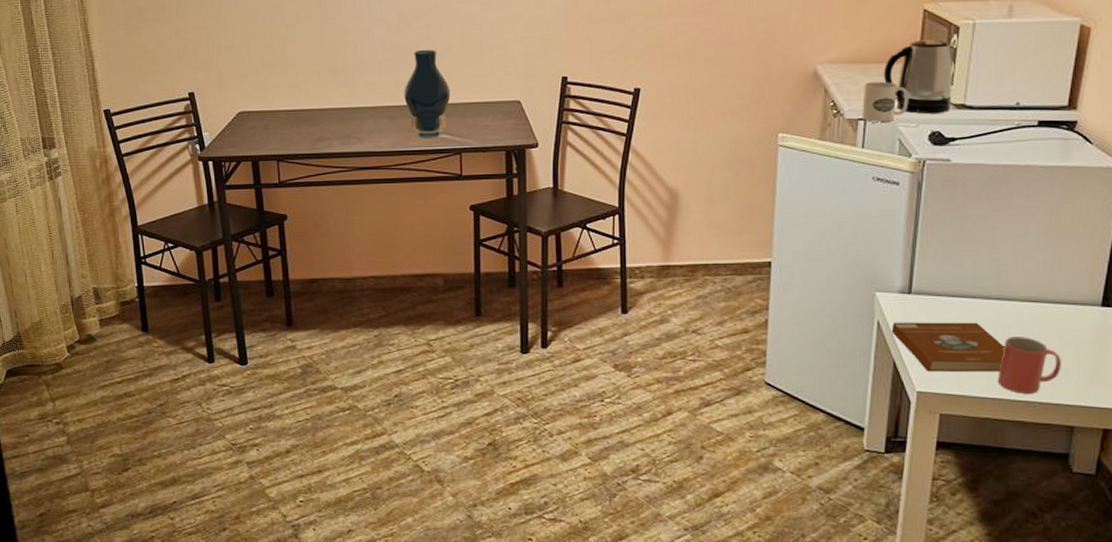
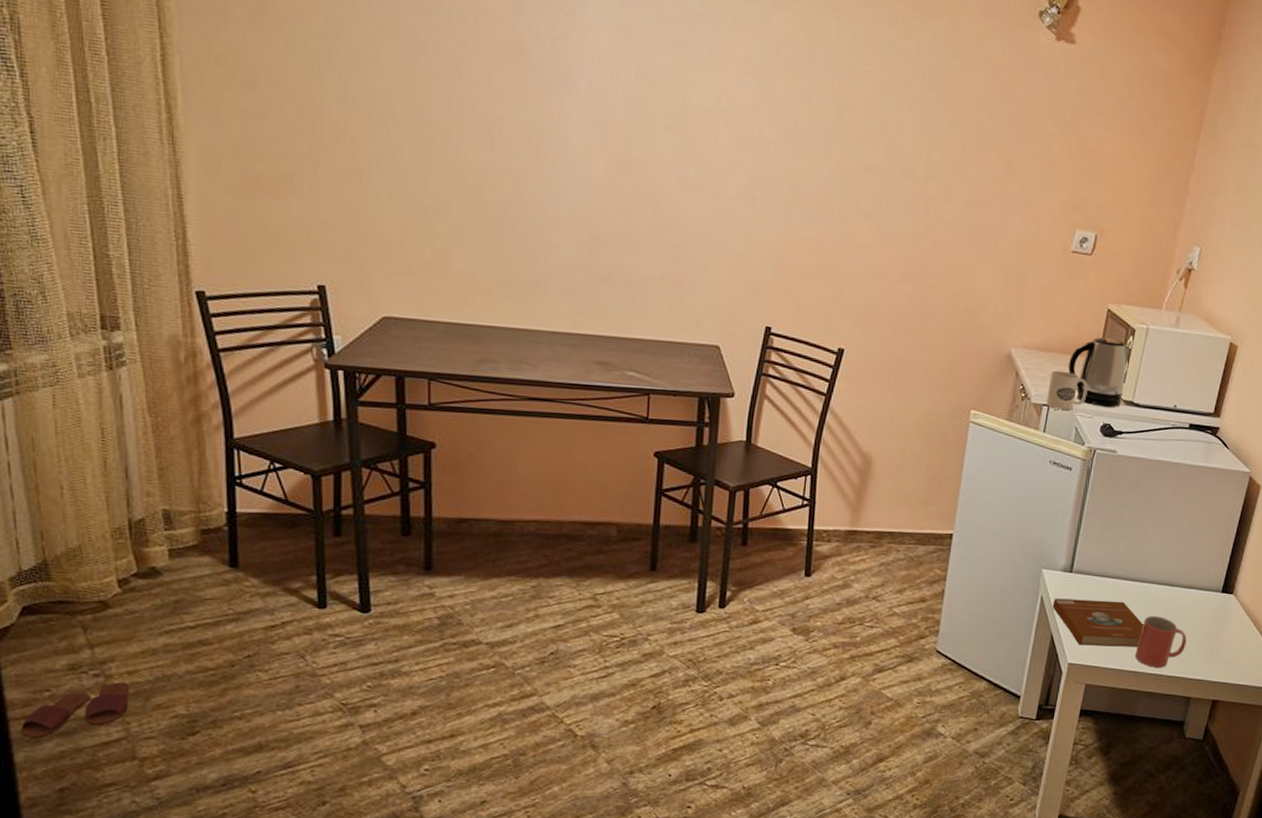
slippers: none [12,428,81,473] -> present [21,682,128,737]
vase: present [404,49,451,139] -> none [589,276,644,375]

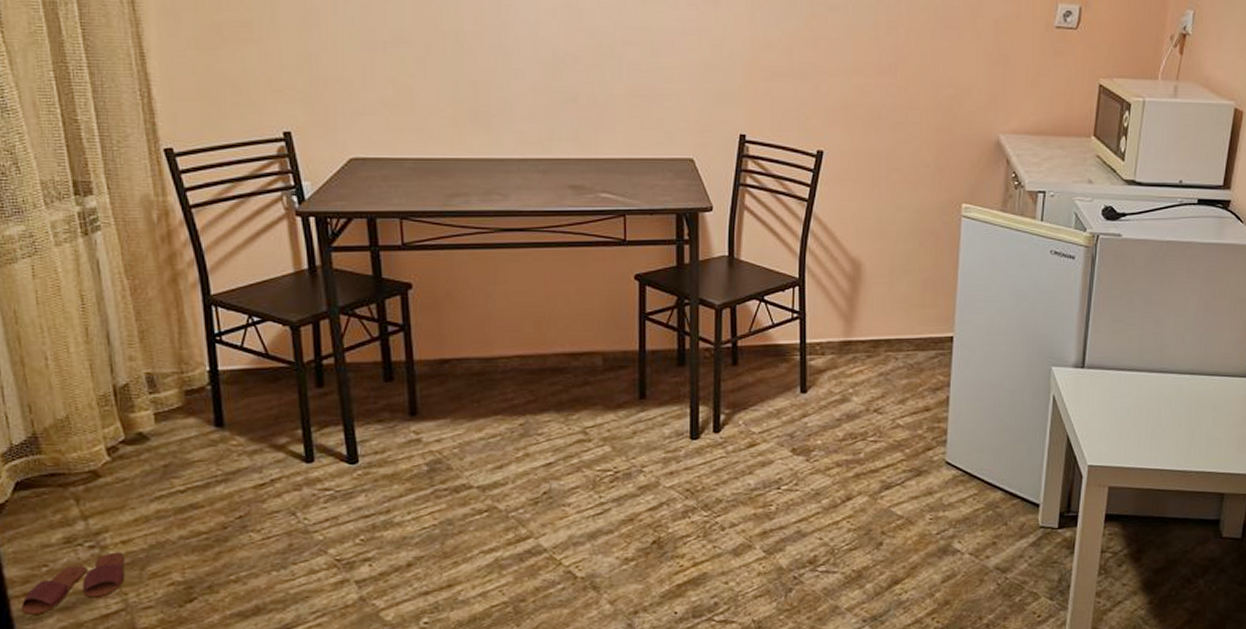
mug: present [1046,370,1088,410] -> none [1041,154,1085,195]
book: present [1052,598,1144,647] -> none [1066,395,1167,445]
kettle: present [1068,337,1133,408] -> none [1062,114,1130,189]
mug: present [1135,616,1187,668] -> none [1159,408,1215,464]

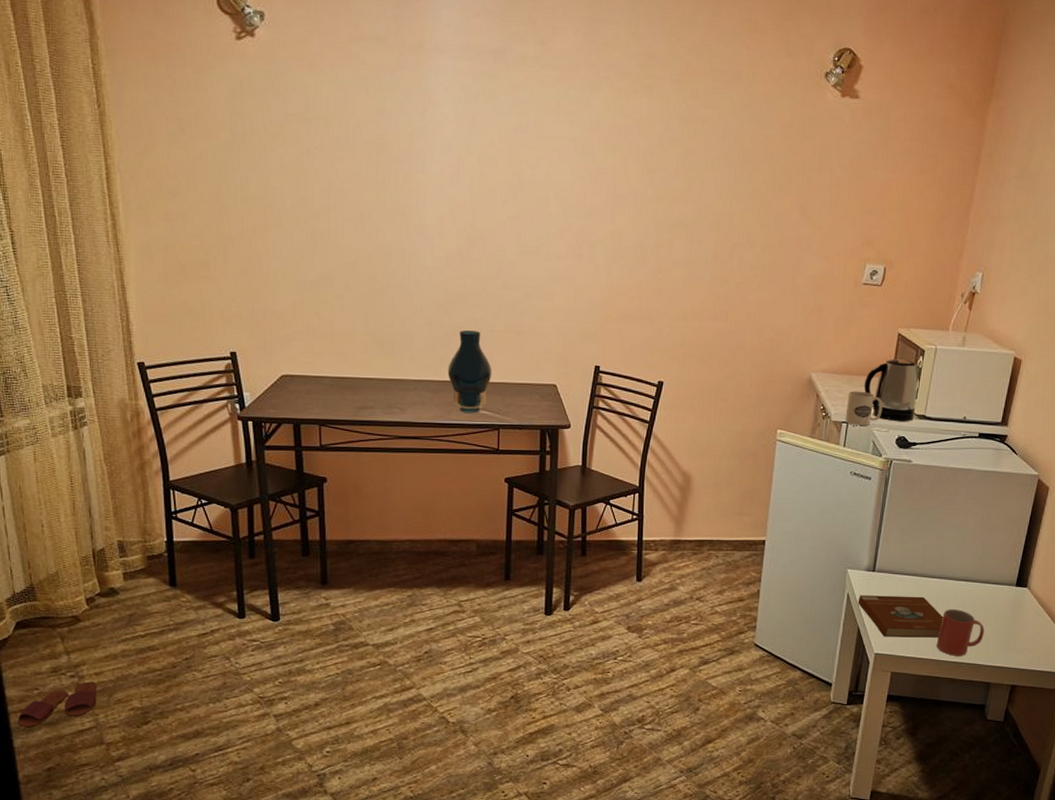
vase: none [559,95,614,197] -> present [448,329,492,414]
mug: none [1041,154,1085,195] -> present [845,391,883,426]
kettle: none [1062,114,1130,189] -> present [864,358,923,422]
book: none [1066,395,1167,445] -> present [858,595,944,638]
mug: none [1159,408,1215,464] -> present [936,609,984,656]

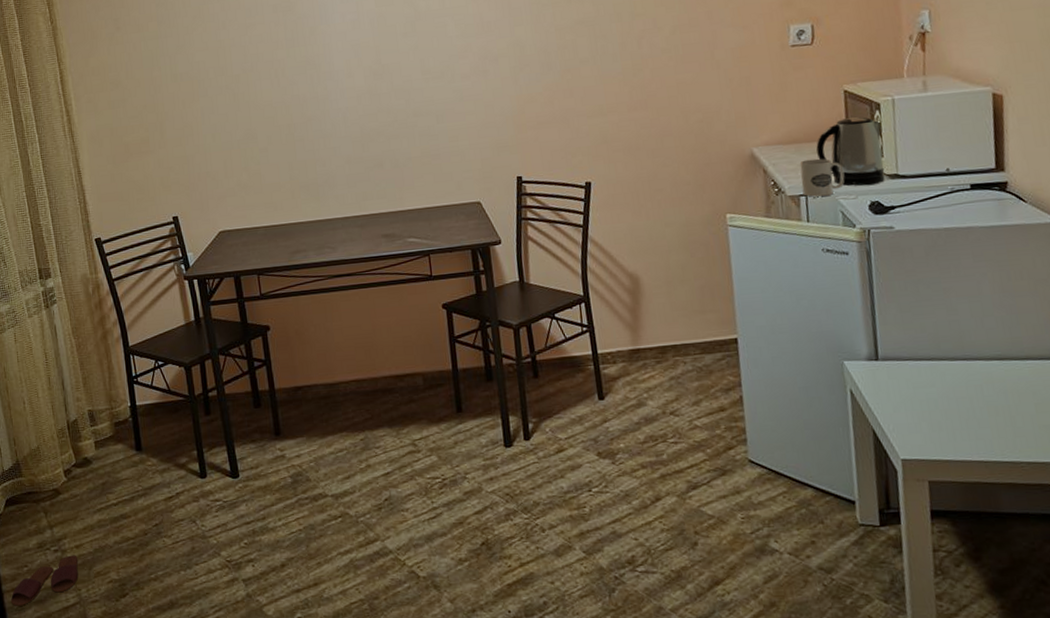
vase: present [448,329,492,414] -> none [371,160,415,244]
book: present [858,595,944,638] -> none [865,384,982,438]
mug: present [936,609,984,656] -> none [979,395,1041,454]

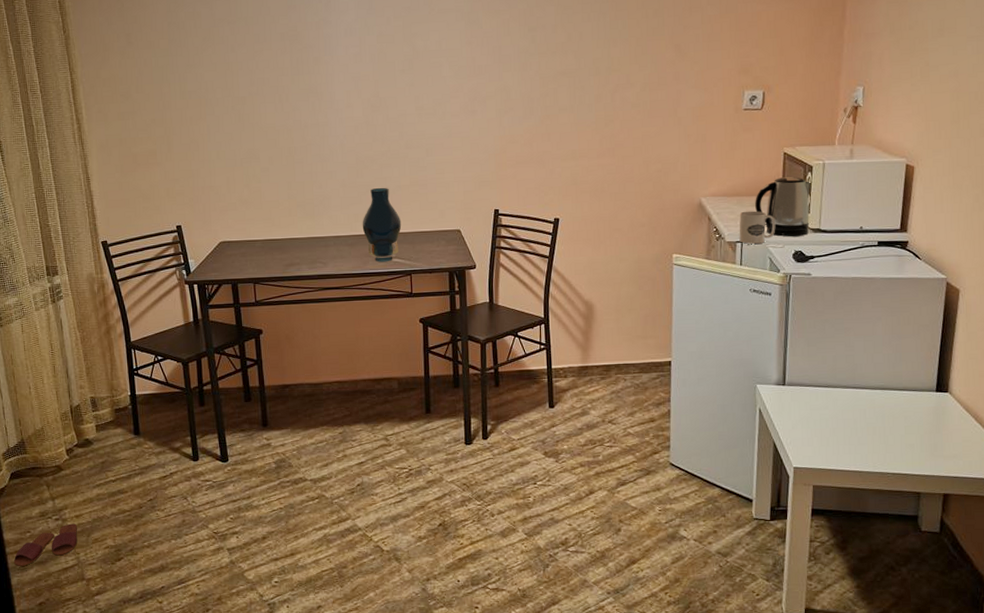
vase: none [371,160,415,244] -> present [362,187,402,262]

